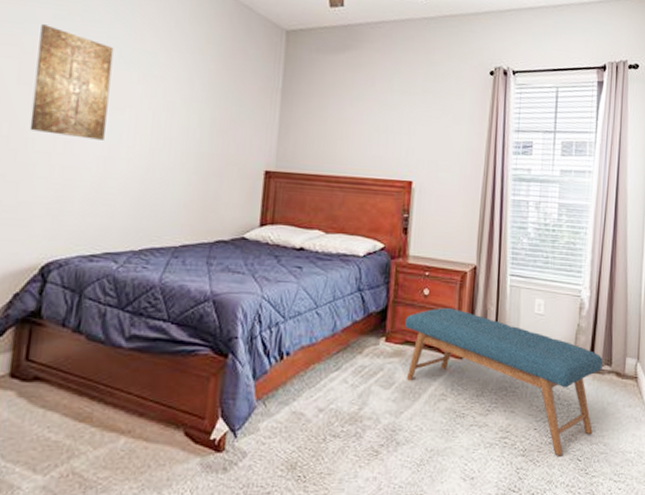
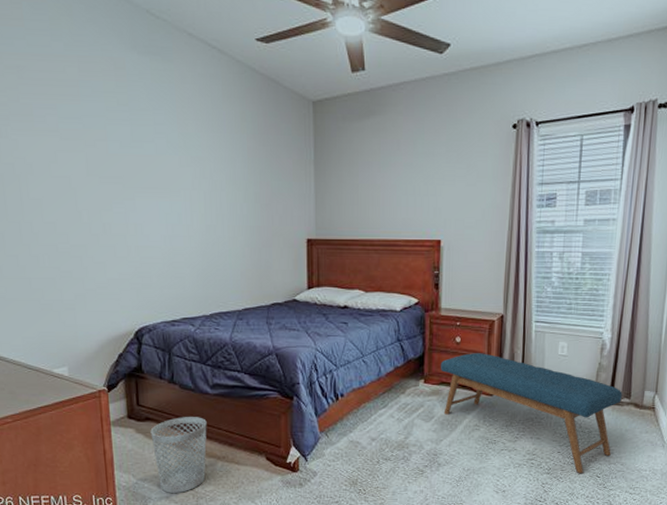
wall art: present [29,24,114,140] -> none [97,117,167,221]
wastebasket: none [36,377,114,481] -> present [150,417,207,493]

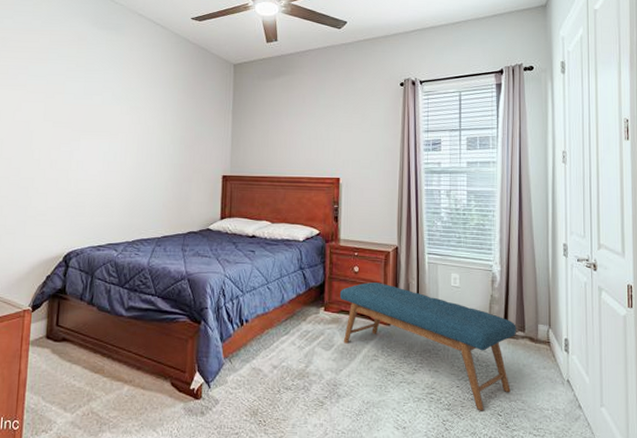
wastebasket: present [150,417,207,493] -> none [65,338,118,418]

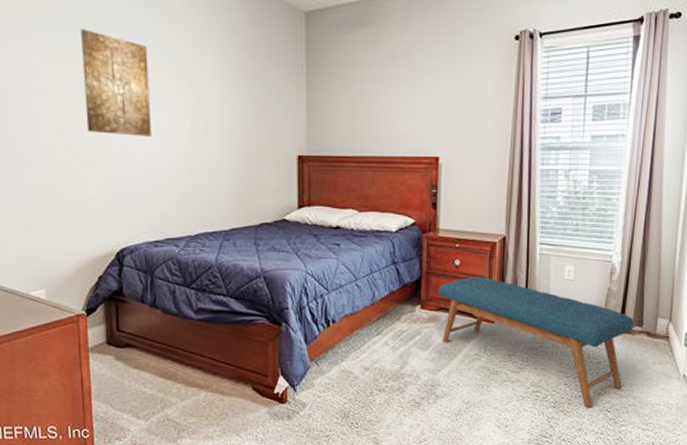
wall art: none [53,76,109,159] -> present [81,29,151,137]

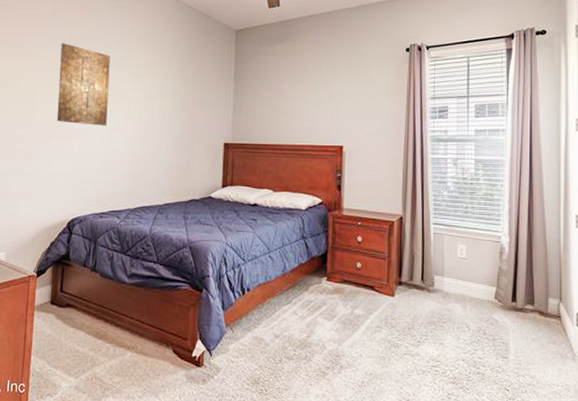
bench: present [438,277,634,407] -> none [342,252,525,384]

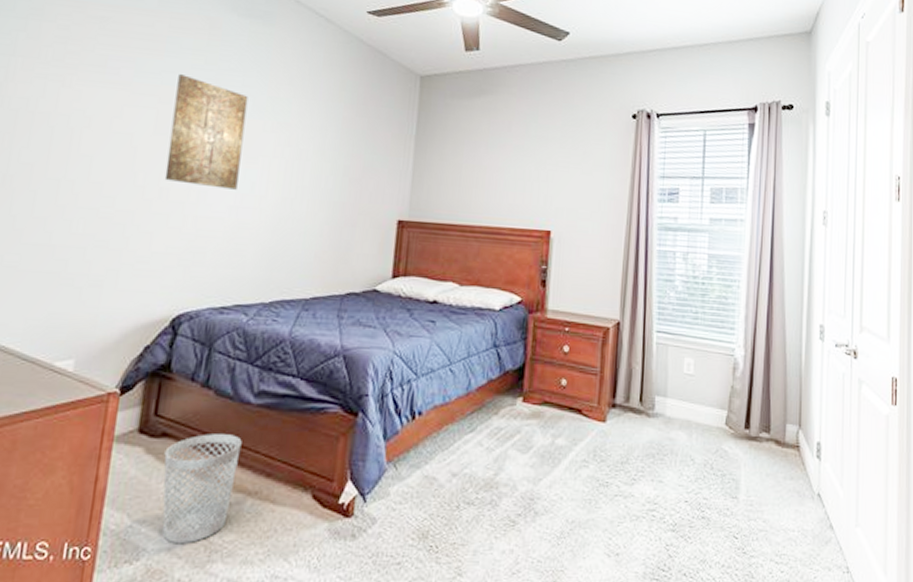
wastebasket: none [69,305,121,383] -> present [162,434,242,543]

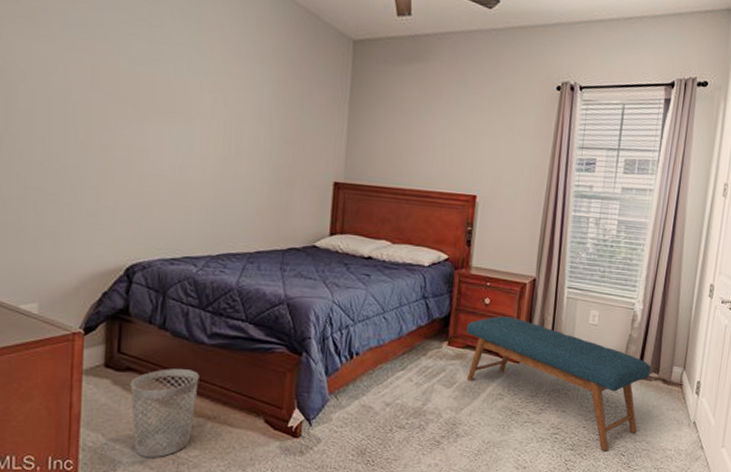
wall art: present [164,74,248,190] -> none [106,29,183,149]
bench: none [543,366,760,531] -> present [466,316,651,450]

